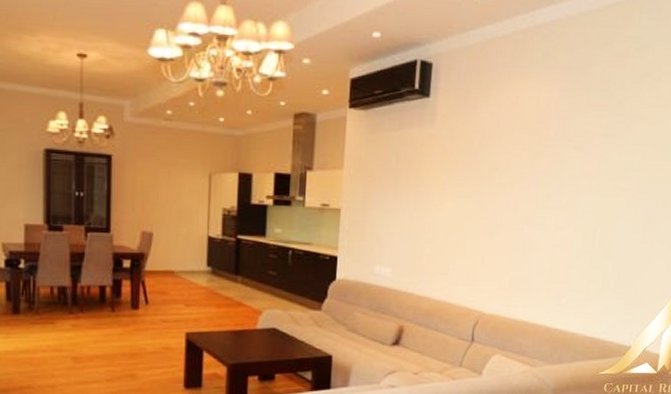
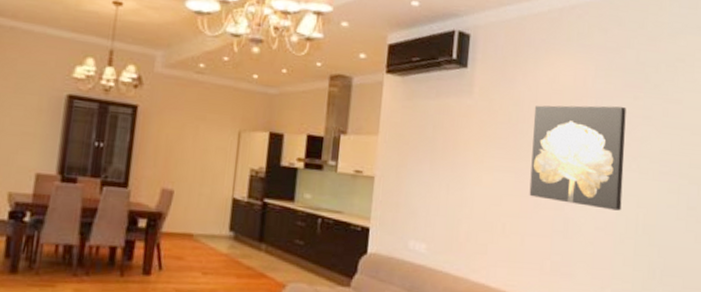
wall art: none [490,125,589,227] -> present [529,105,626,211]

